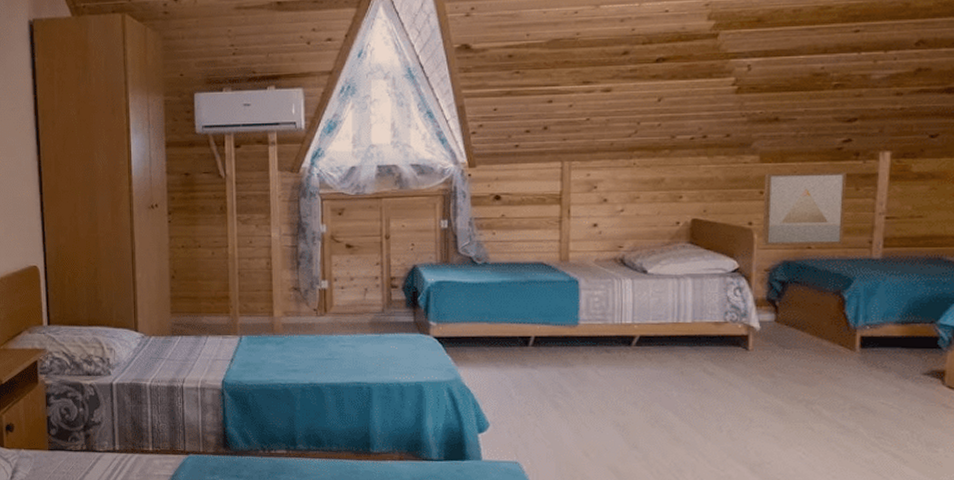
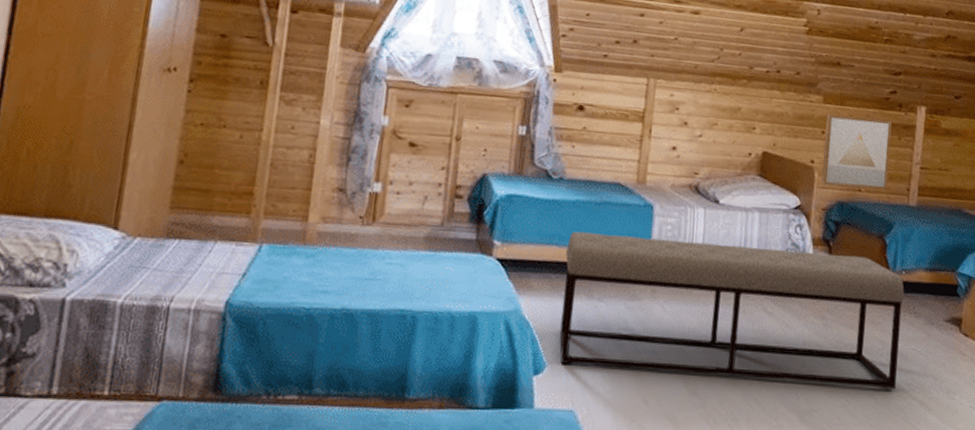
bench: none [497,309,869,442] -> present [559,231,904,389]

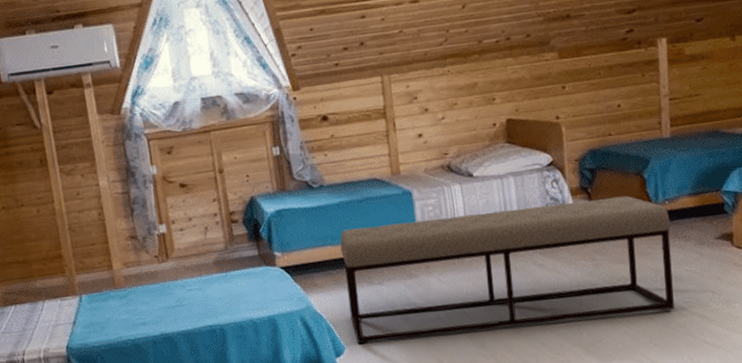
wall art: present [821,114,892,191] -> none [564,59,638,137]

